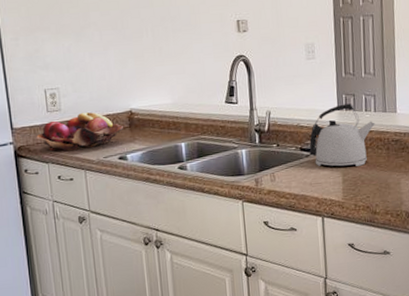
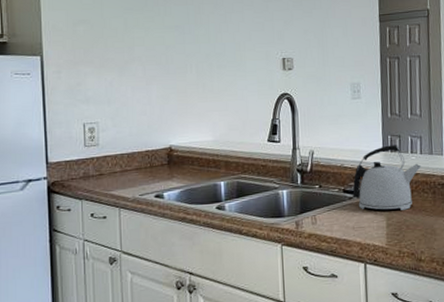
fruit basket: present [36,112,124,152] -> none [71,147,163,188]

